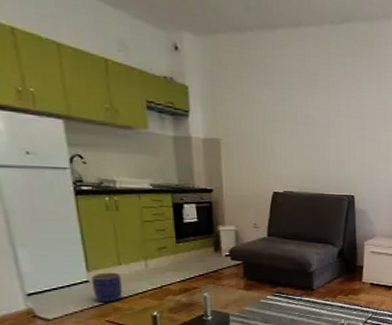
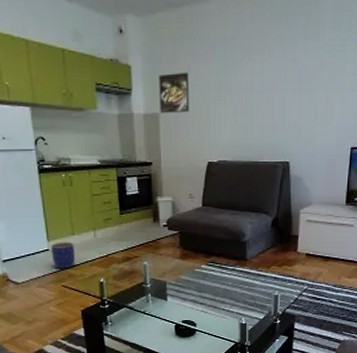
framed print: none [220,98,253,141] -> present [159,72,189,113]

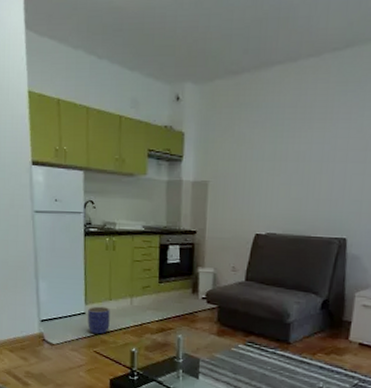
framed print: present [159,72,189,113] -> none [209,139,243,181]

